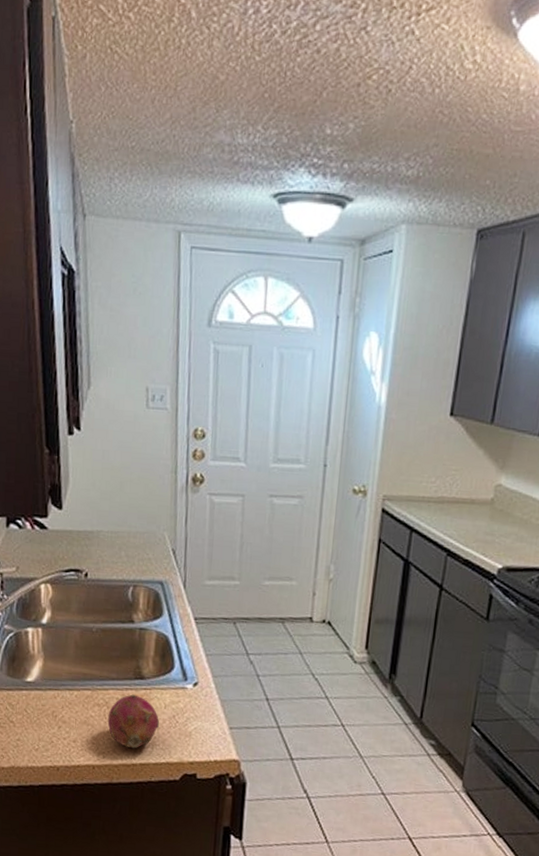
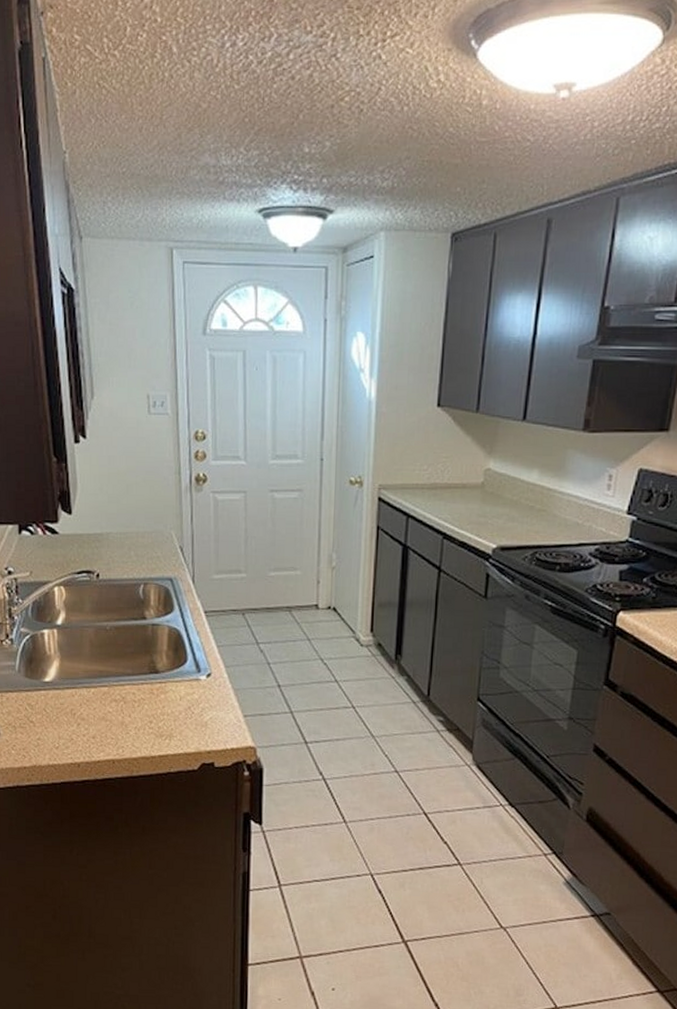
fruit: present [107,694,160,749] -> none [125,688,176,742]

